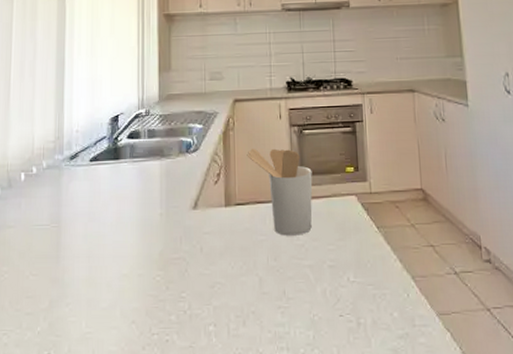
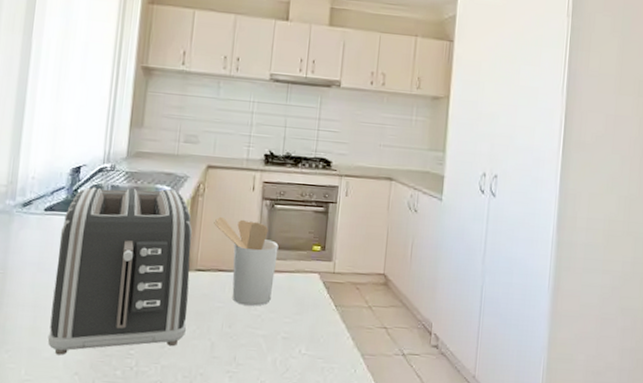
toaster: none [103,127,233,304] -> present [47,187,193,355]

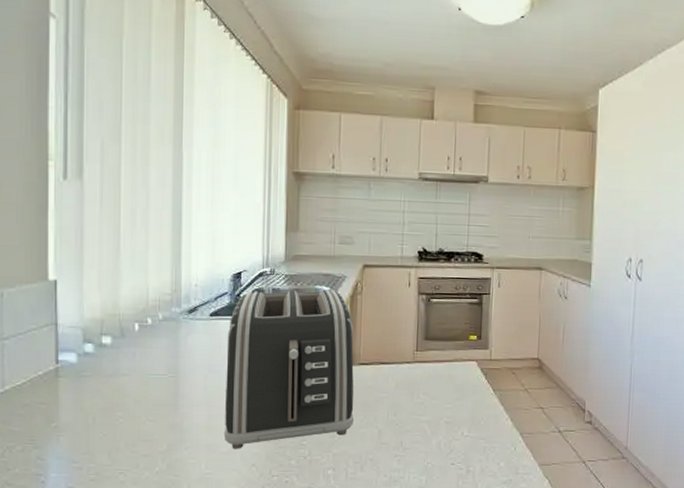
utensil holder: present [214,217,279,306] -> none [373,313,437,394]

